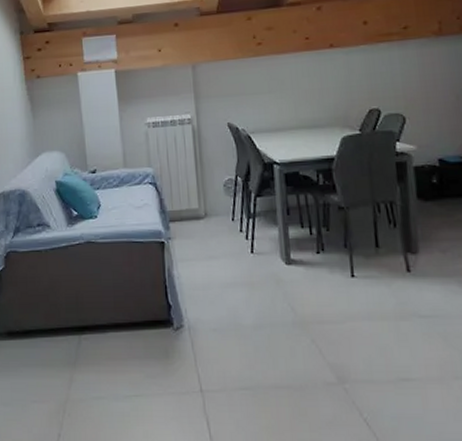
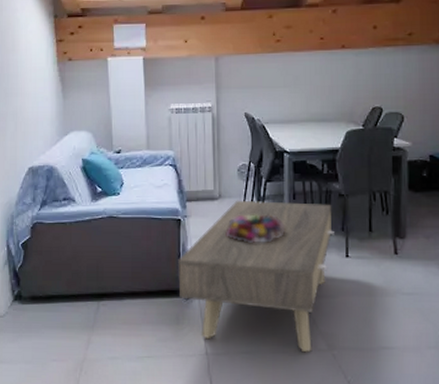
coffee table: none [164,218,336,387] -> present [178,200,334,353]
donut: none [214,232,281,265] -> present [226,214,286,243]

